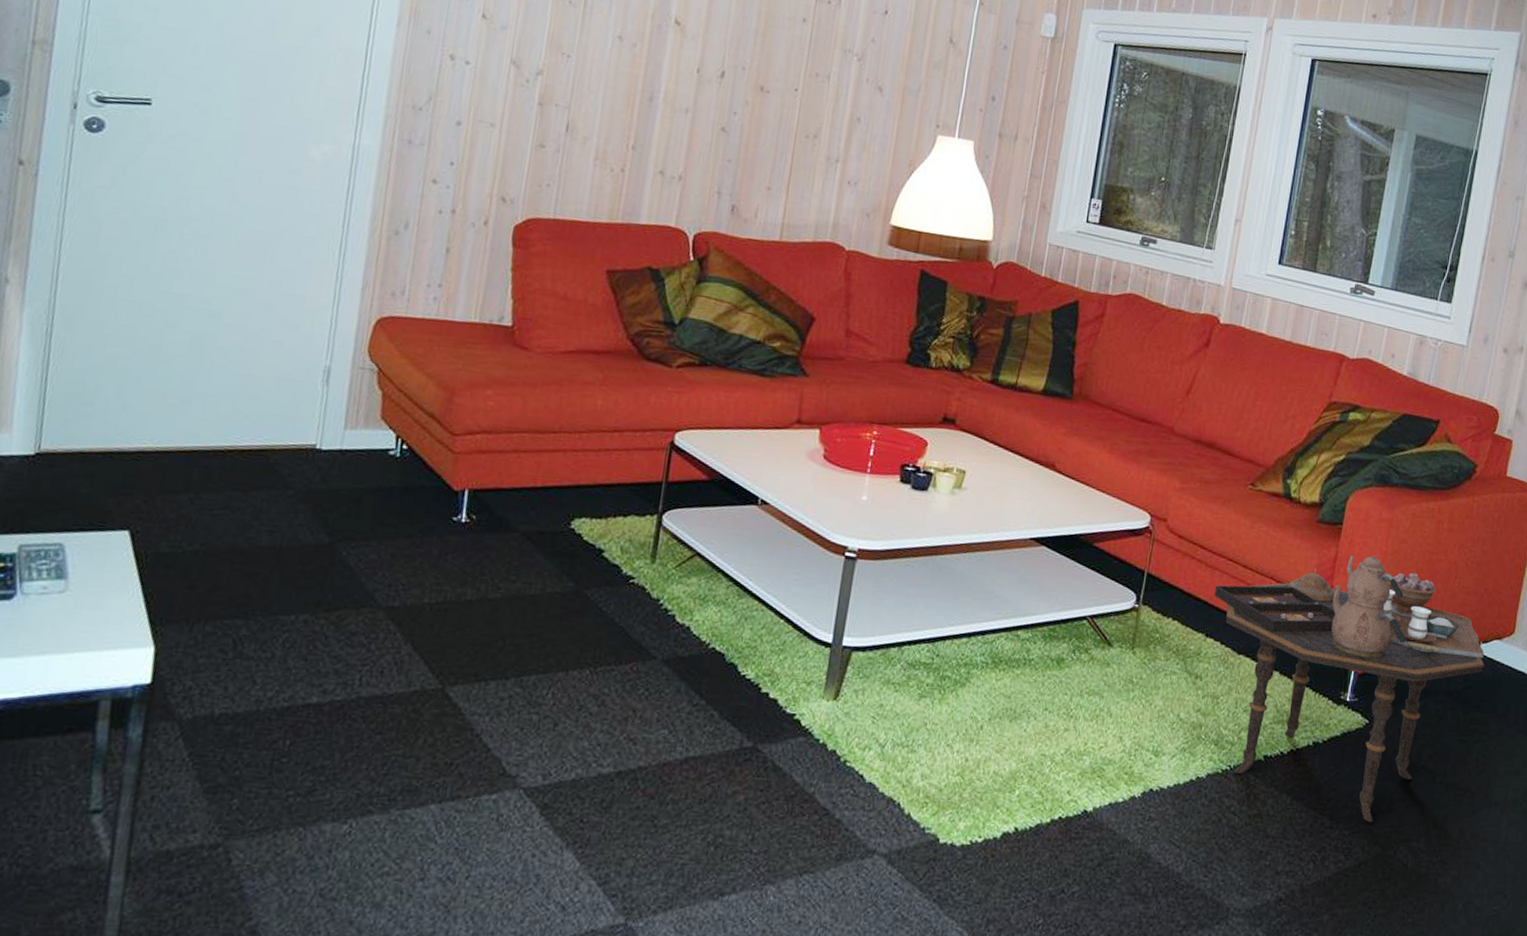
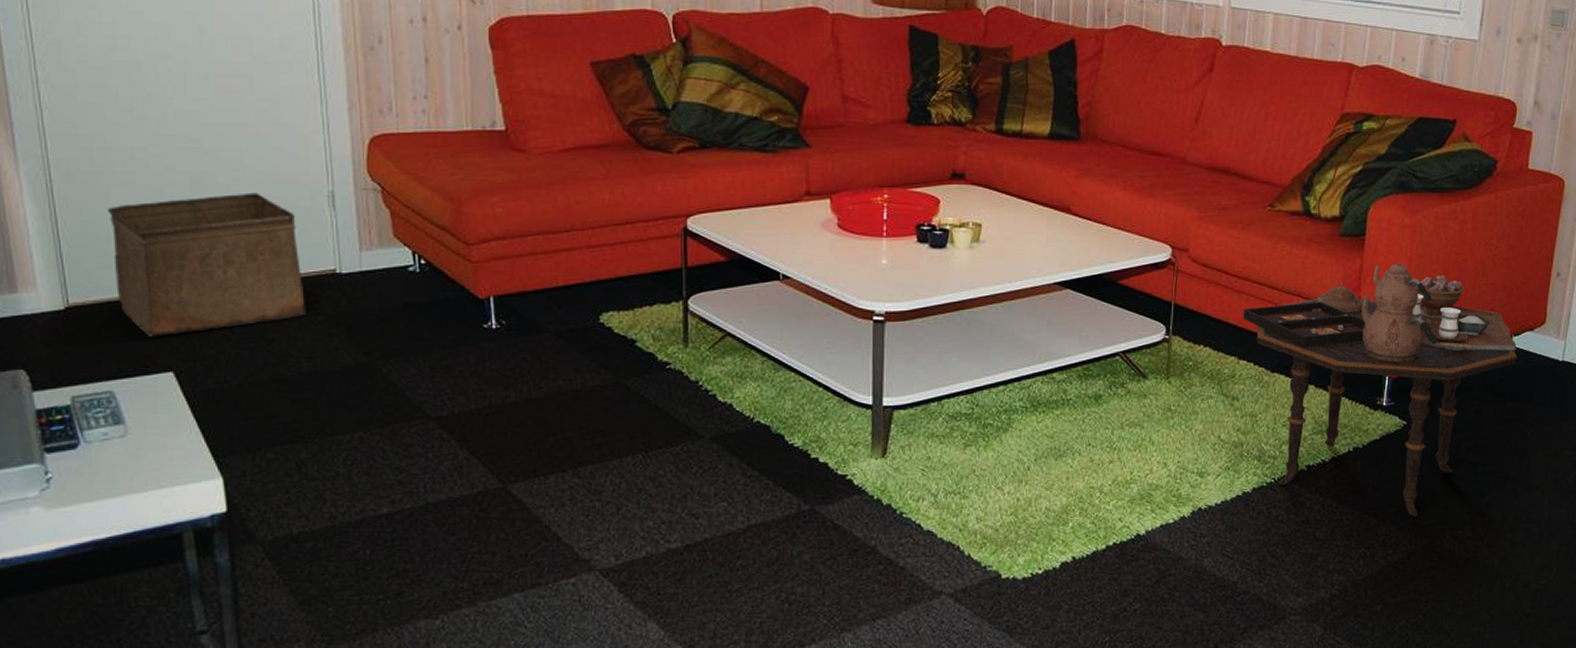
storage bin: none [91,356,287,493] -> present [108,192,306,336]

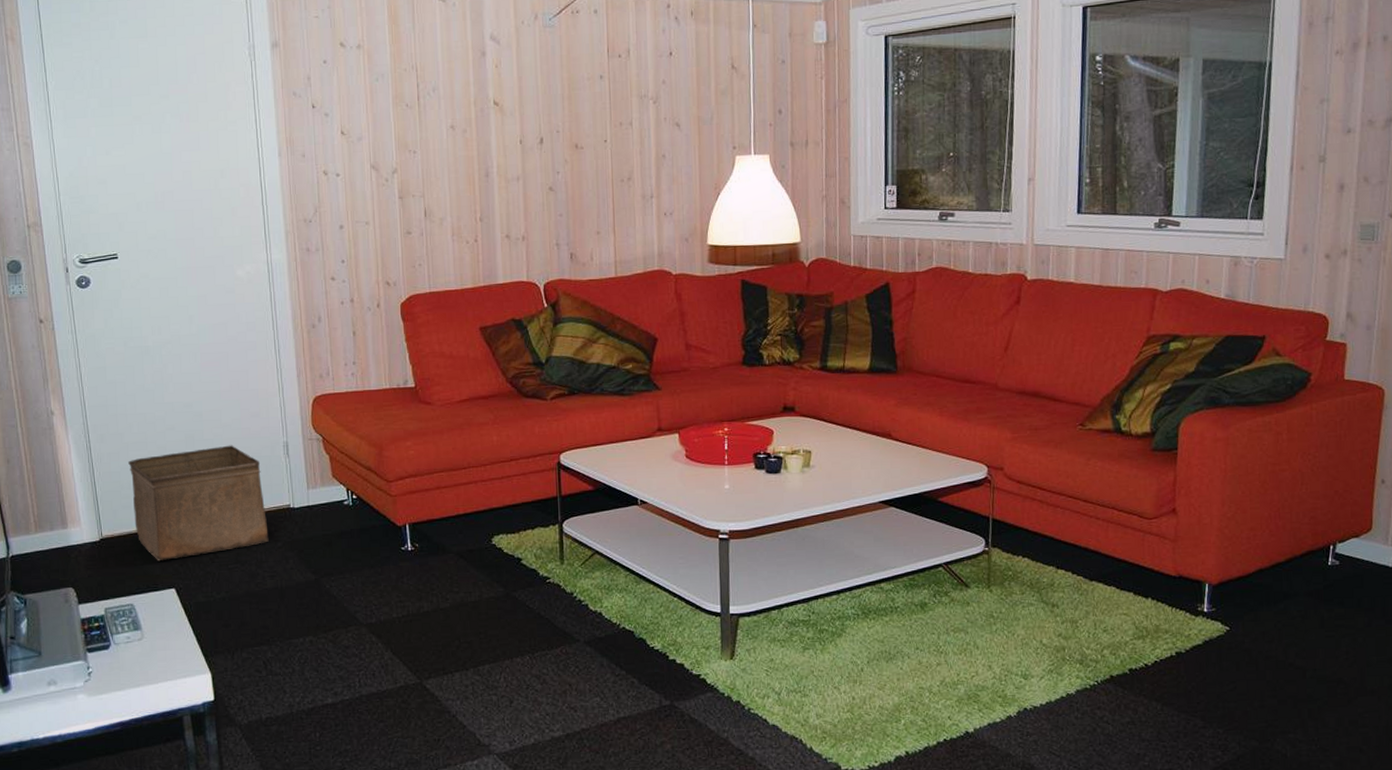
side table: present [1243,262,1518,516] -> none [1059,474,1344,719]

